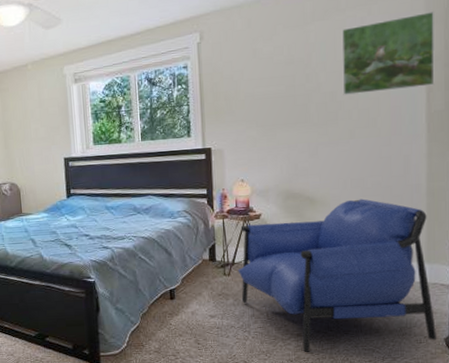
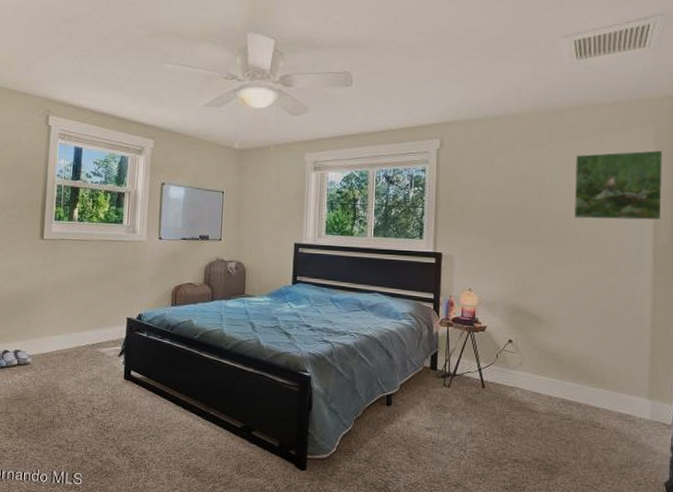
armchair: present [237,199,437,353] -> none [458,324,657,484]

